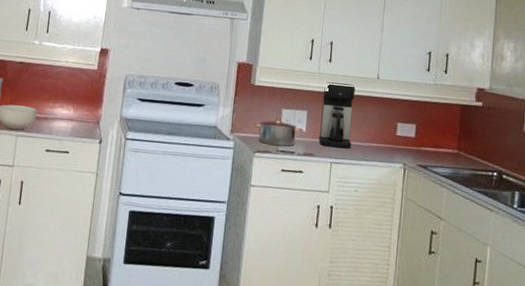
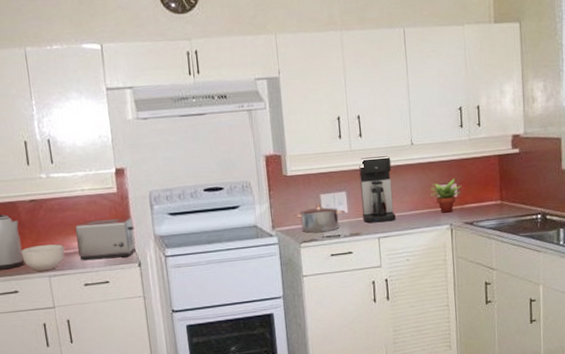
toaster: none [48,90,105,132] -> present [75,218,136,260]
succulent plant: none [388,118,421,152] -> present [430,178,462,213]

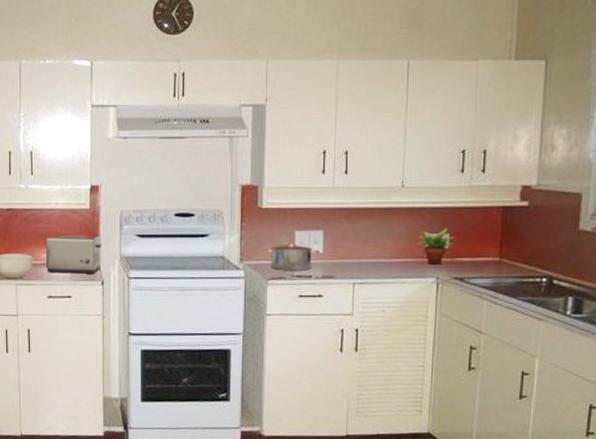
coffee maker: present [359,156,396,224] -> none [338,196,377,268]

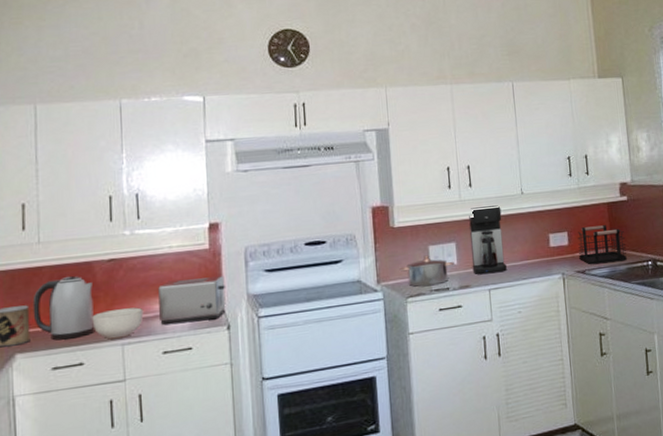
coffee maker: none [338,196,377,268] -> present [469,205,507,275]
succulent plant: present [417,227,455,265] -> none [541,226,572,262]
dish rack: none [459,231,518,274] -> present [577,225,627,265]

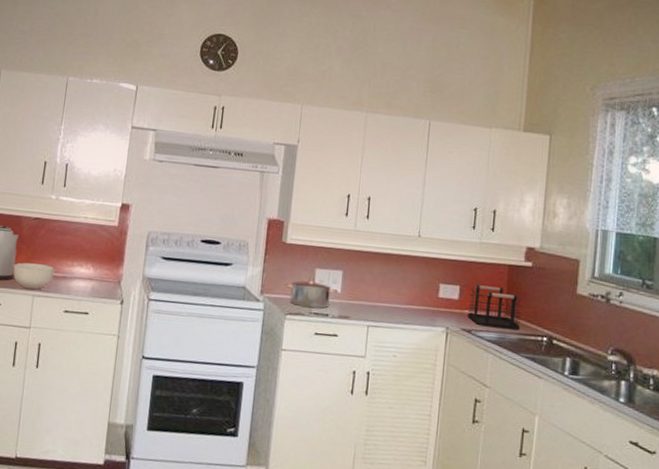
toaster: present [158,276,226,325] -> none [66,248,126,292]
coffee maker: present [469,205,507,275] -> none [354,240,395,312]

